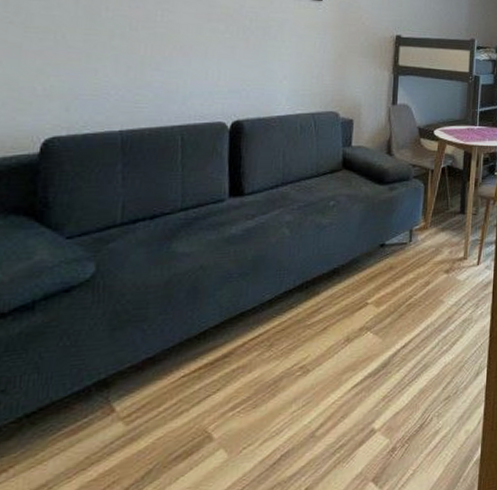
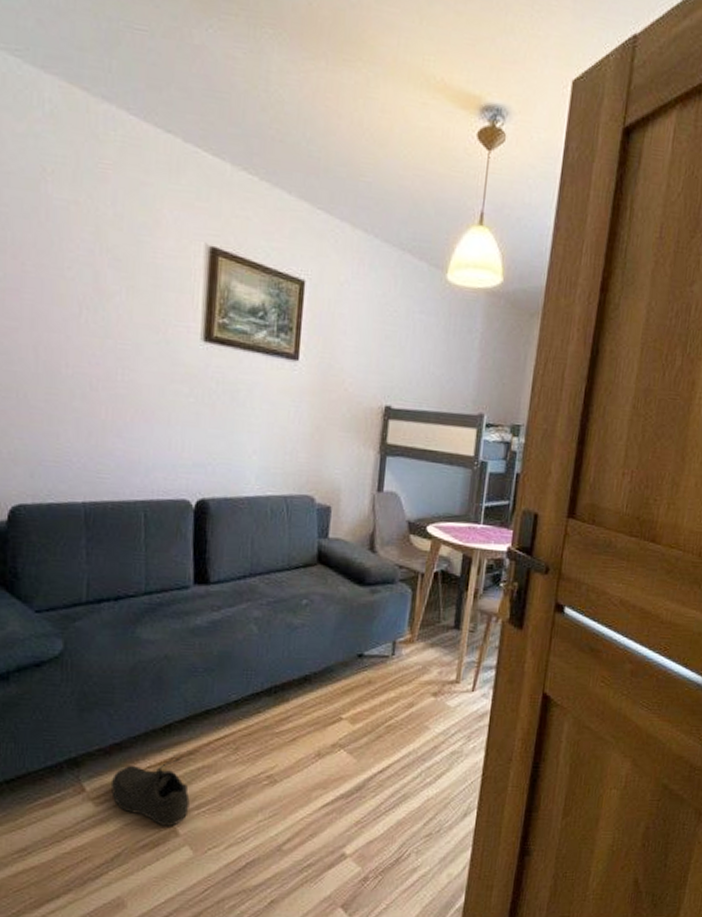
shoe: none [142,356,225,433] -> present [110,752,190,826]

